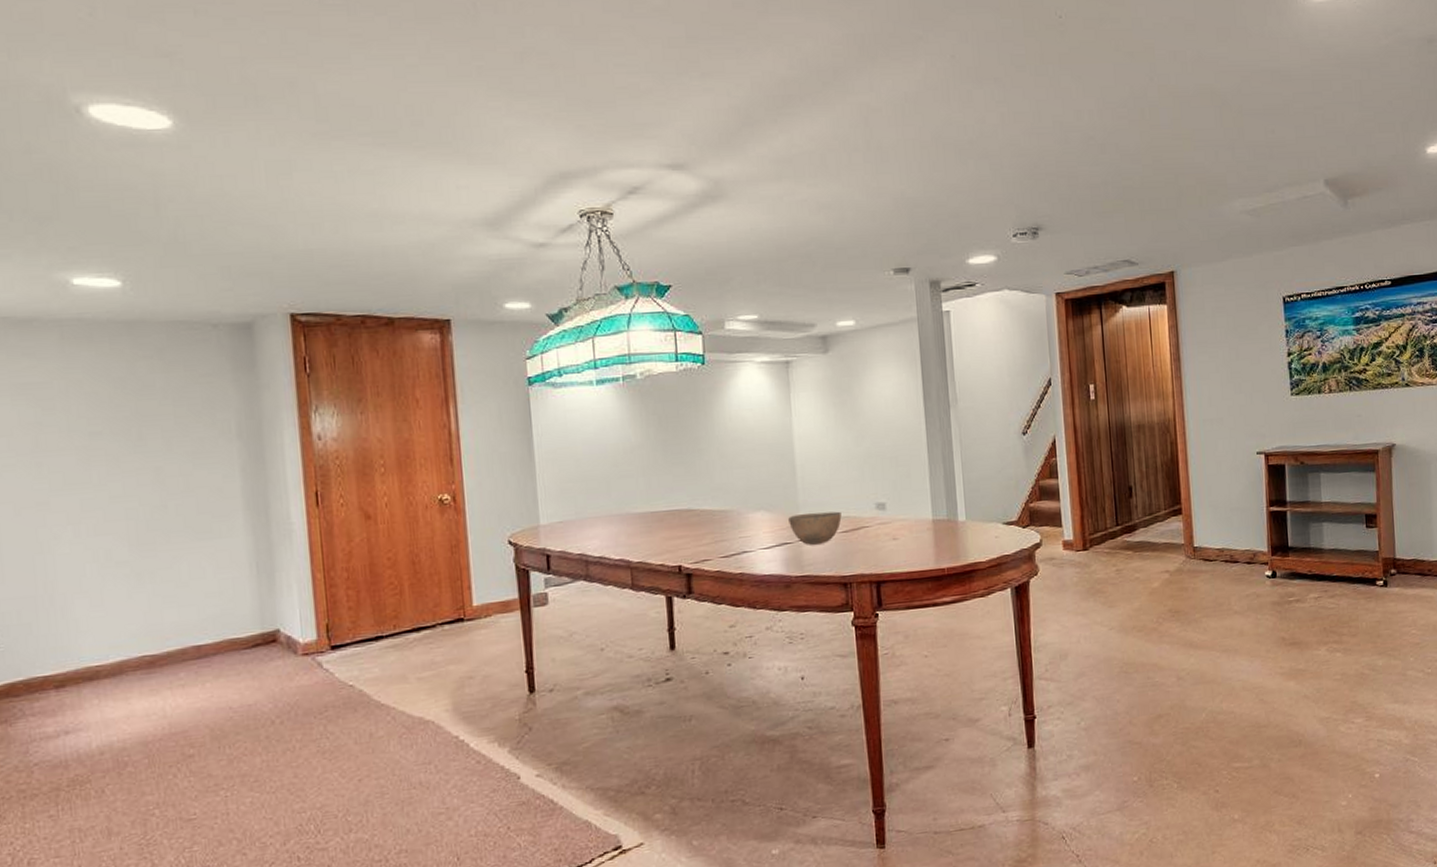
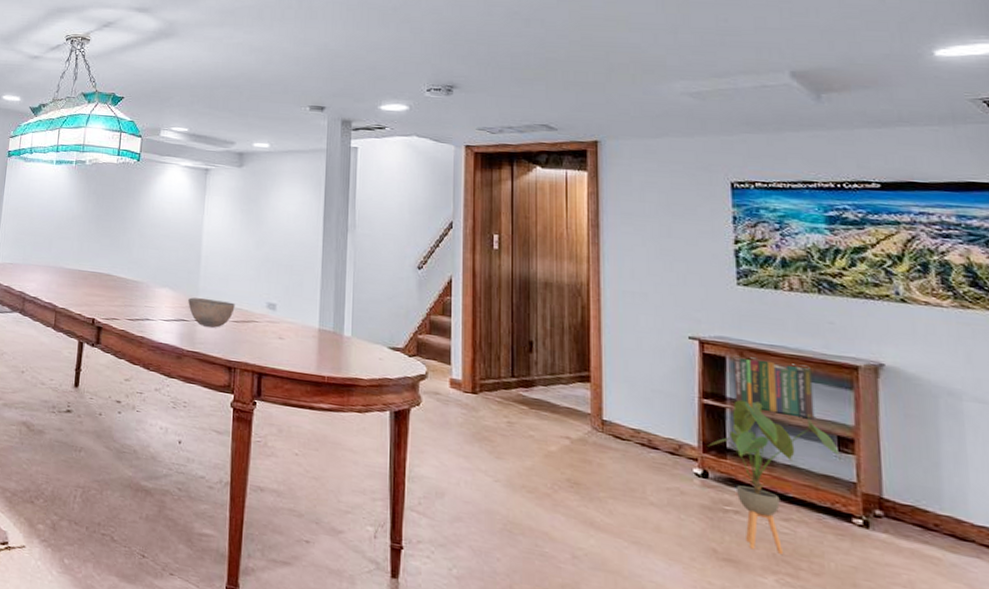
house plant: none [1275,499,1368,629] -> present [708,399,841,554]
books: none [1290,458,1350,506] -> present [733,355,815,420]

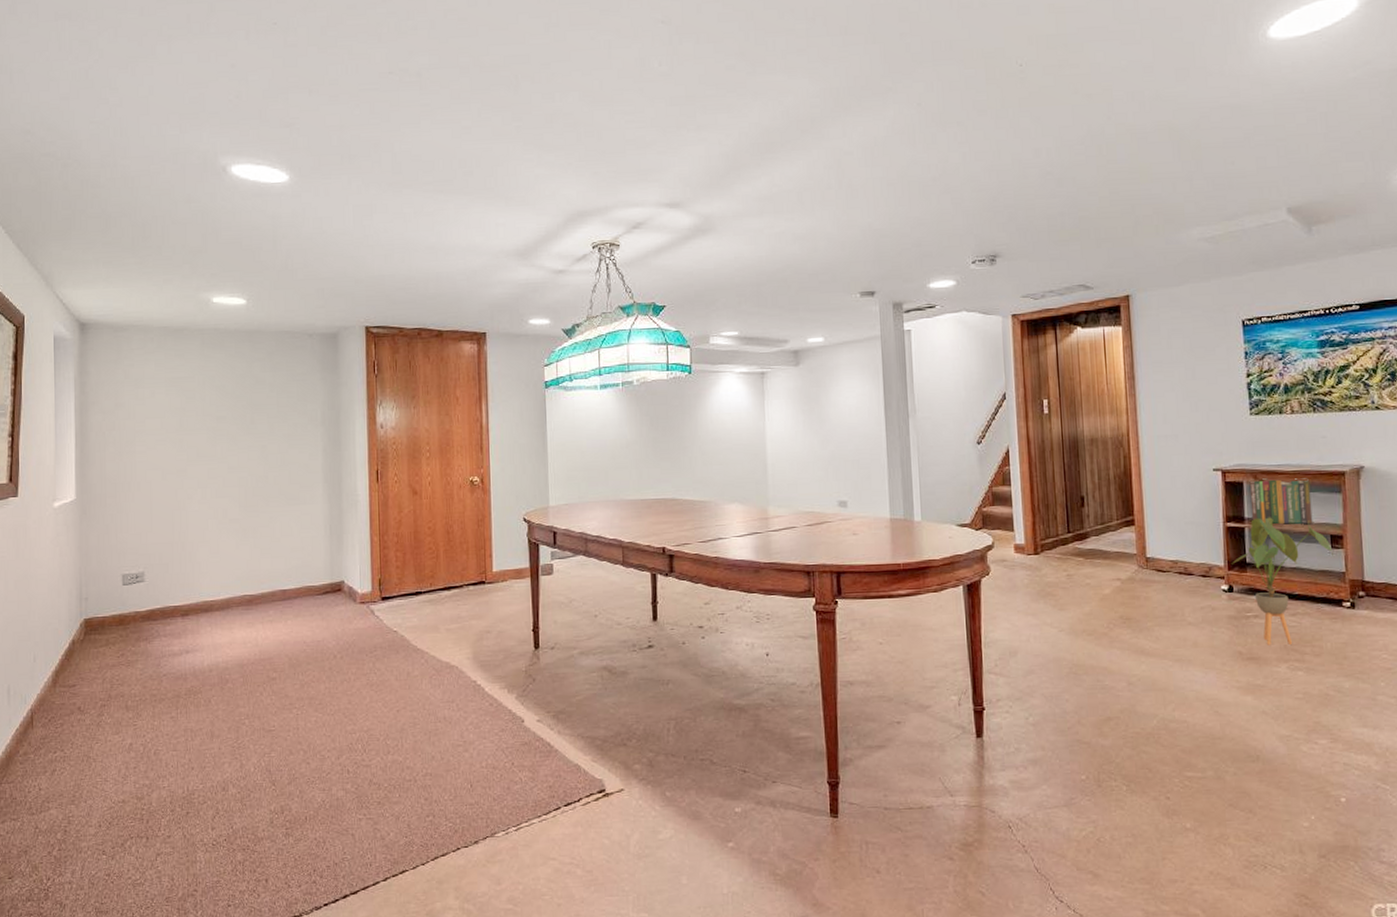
bowl: present [188,297,235,329] -> none [759,506,807,537]

